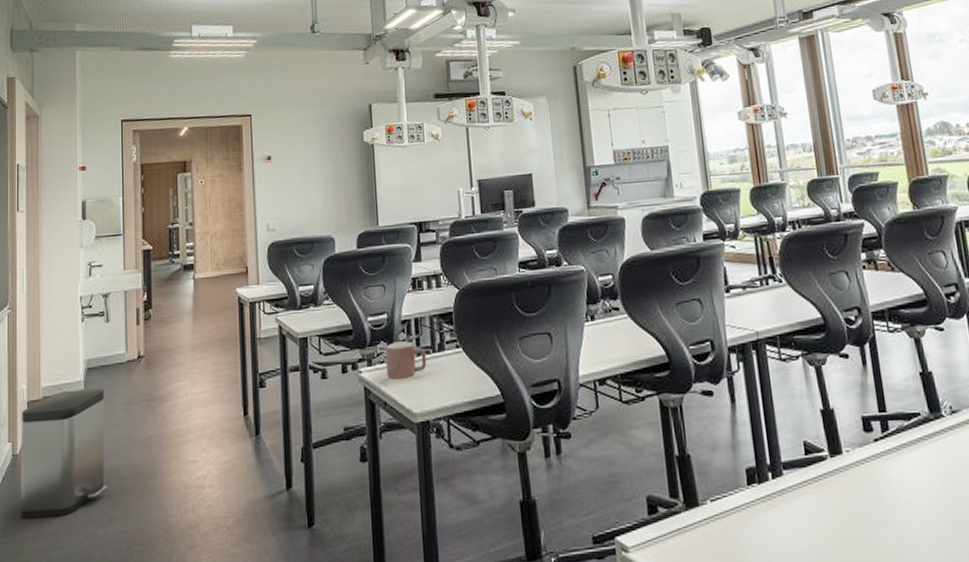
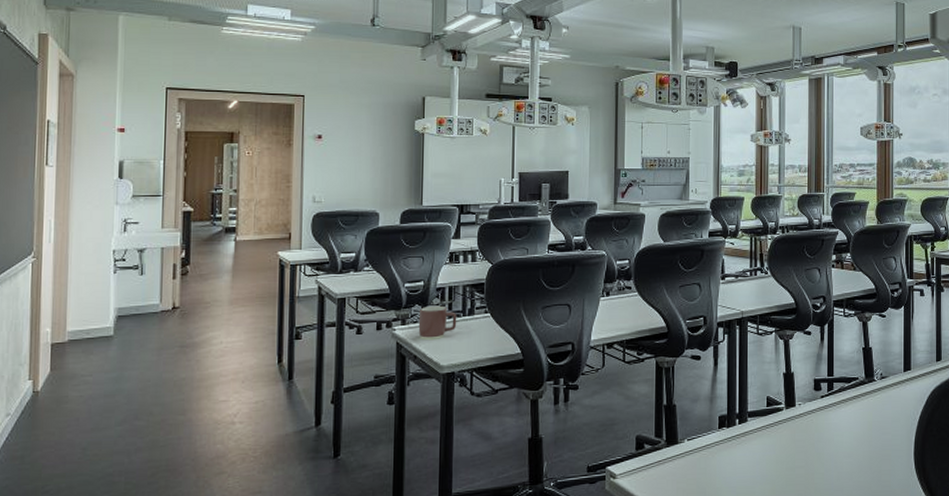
pedal bin: present [20,388,108,519] -> none [40,334,136,449]

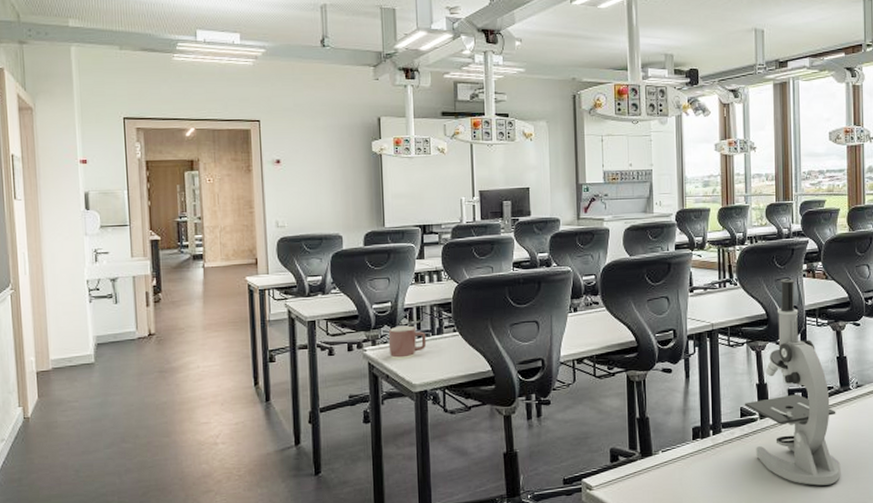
microscope: none [770,269,864,479] -> present [744,279,841,487]

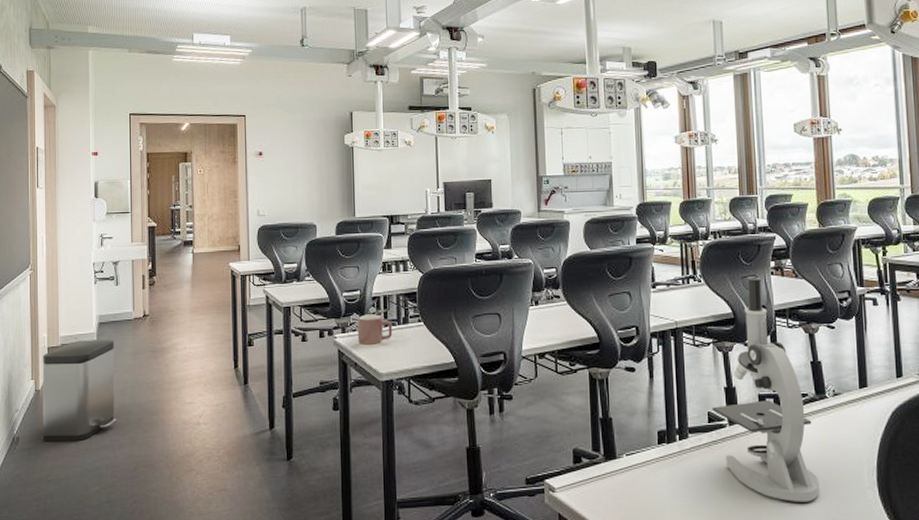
pedal bin: none [31,361,122,471] -> present [42,339,117,442]

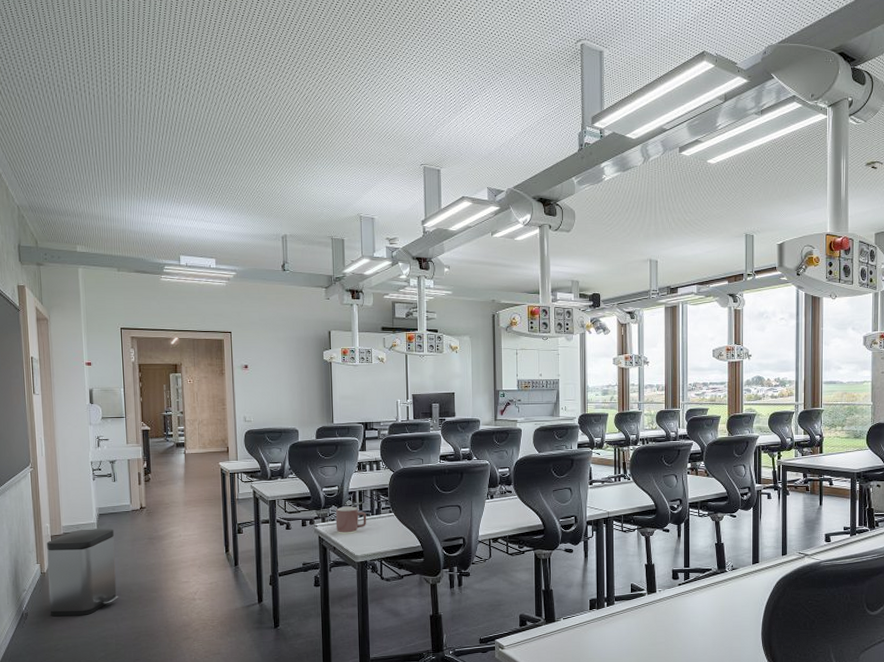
microscope: present [711,276,820,504] -> none [634,475,717,654]

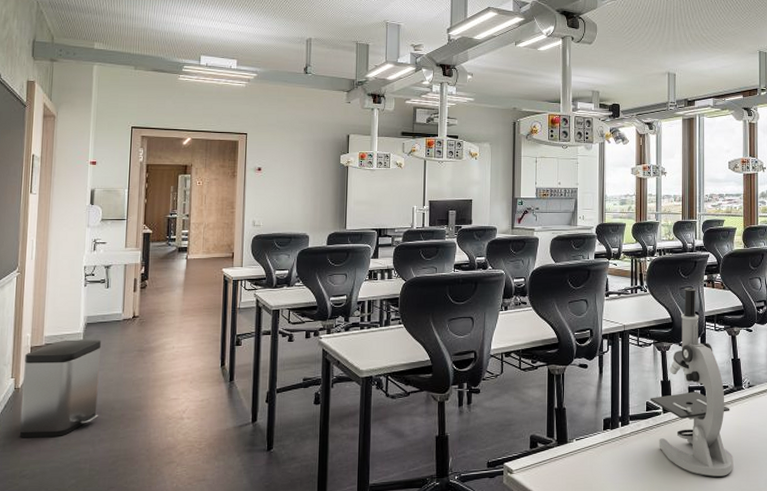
mug: present [335,506,367,534] -> none [341,317,375,347]
microscope: none [634,475,717,654] -> present [649,287,734,478]

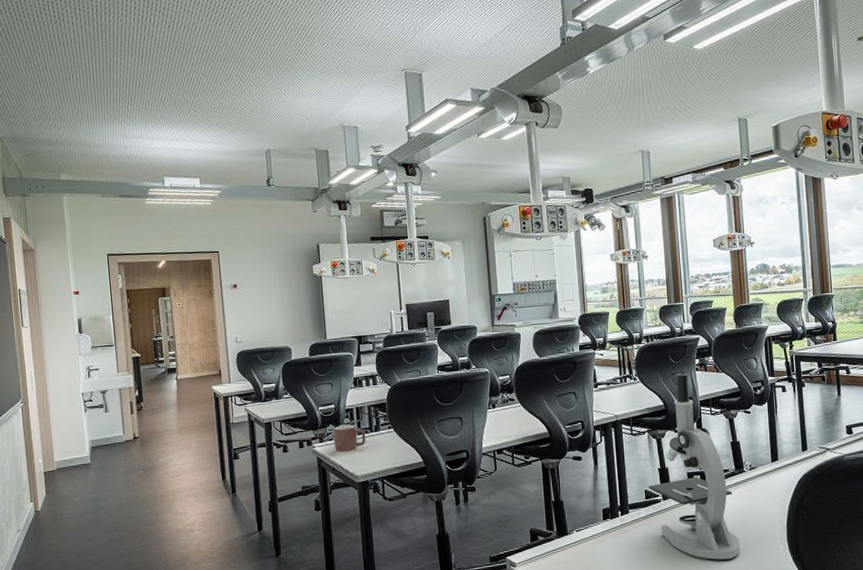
pedal bin: present [19,339,102,438] -> none [40,461,115,557]
mug: none [341,317,375,347] -> present [333,424,366,454]

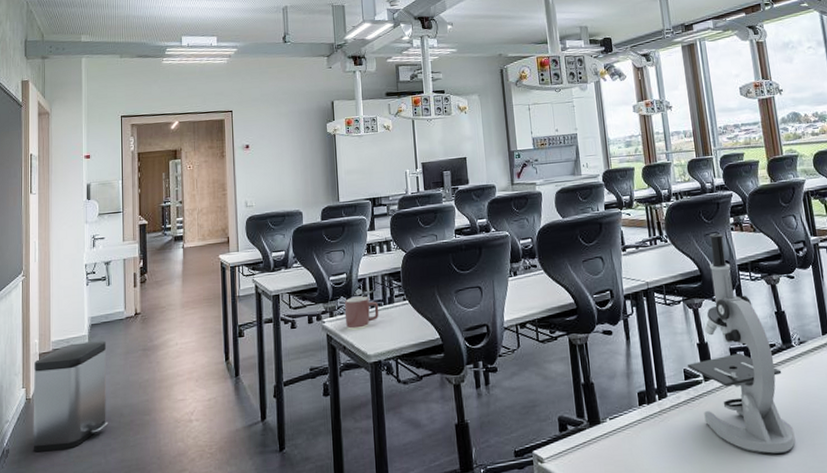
pedal bin: none [40,461,115,557] -> present [33,340,109,453]

